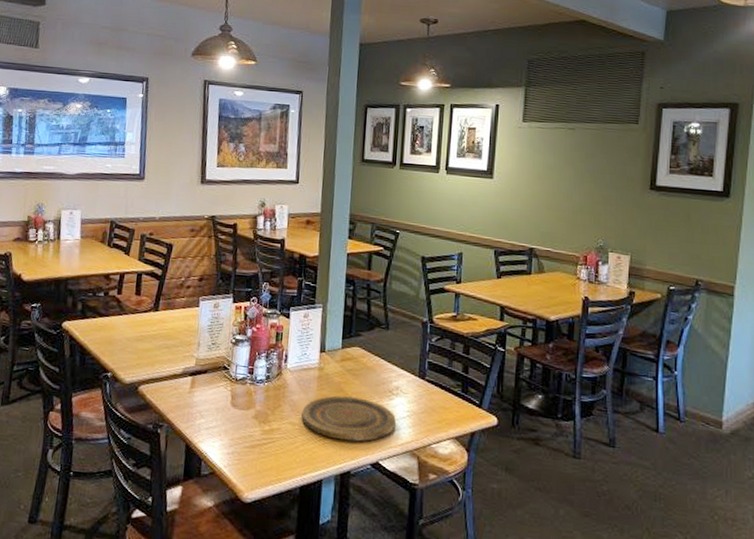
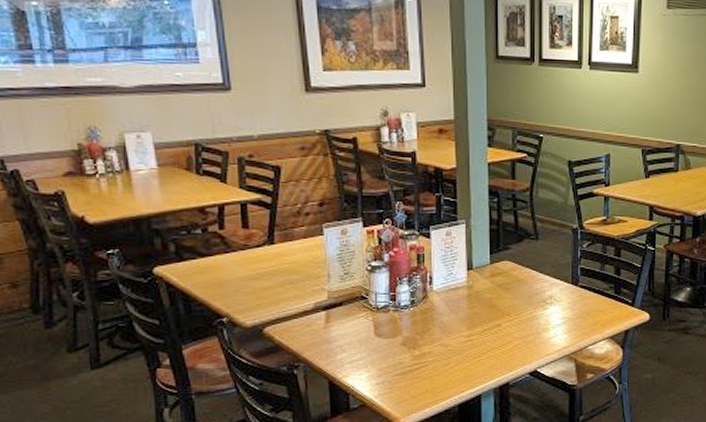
plate: present [301,395,396,442] -> none [454,311,551,354]

